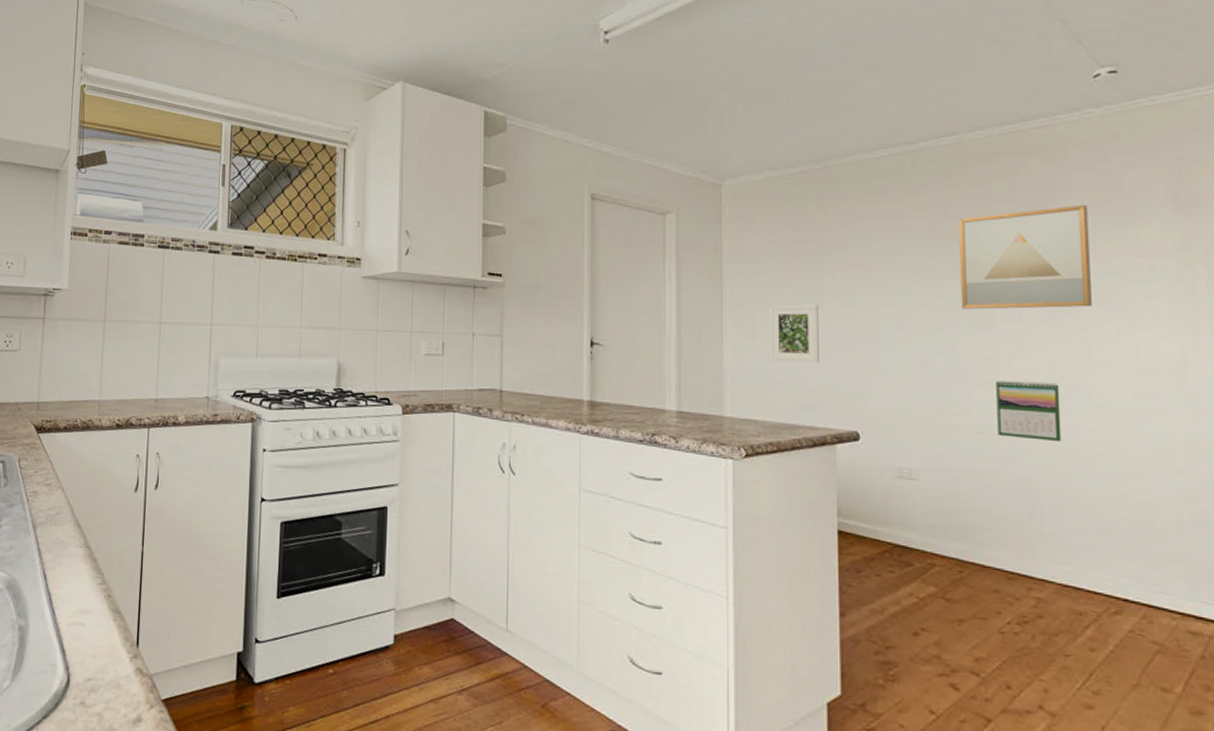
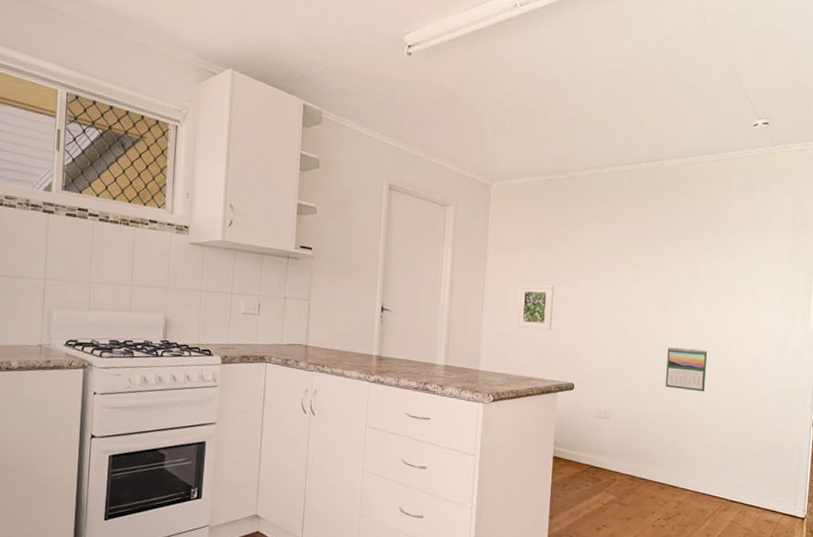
wall art: present [958,204,1092,310] -> none [651,220,739,296]

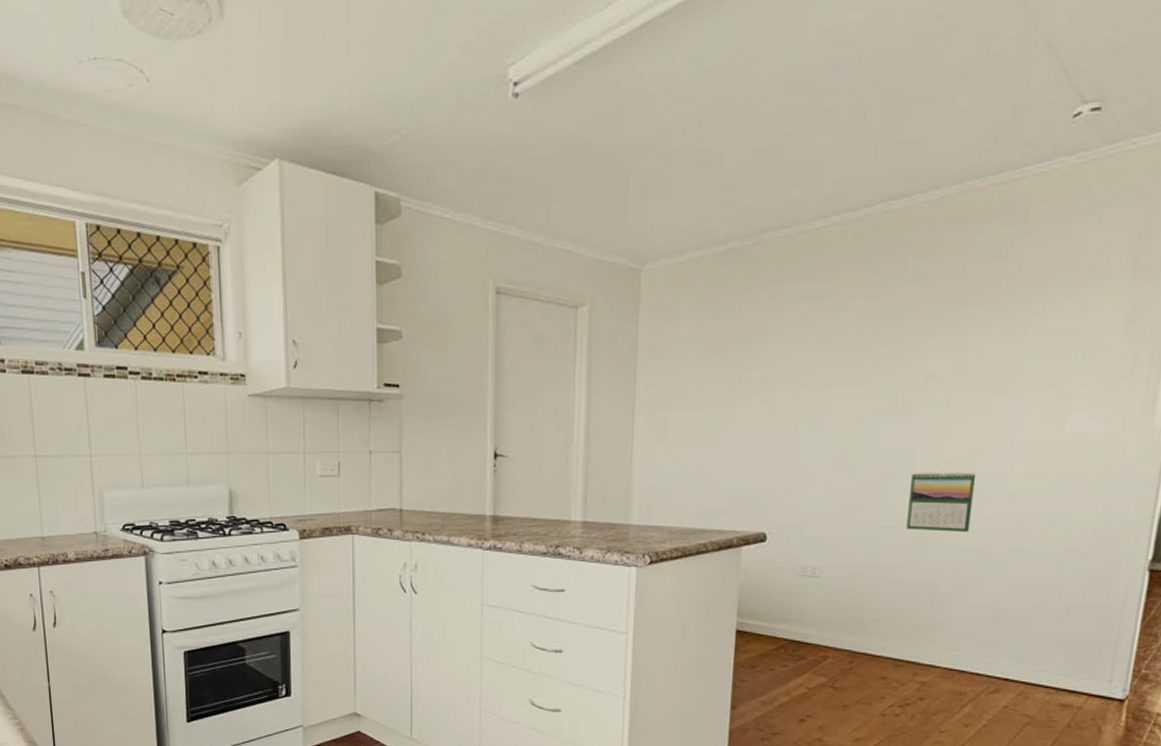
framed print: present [516,284,554,330] -> none [681,402,736,465]

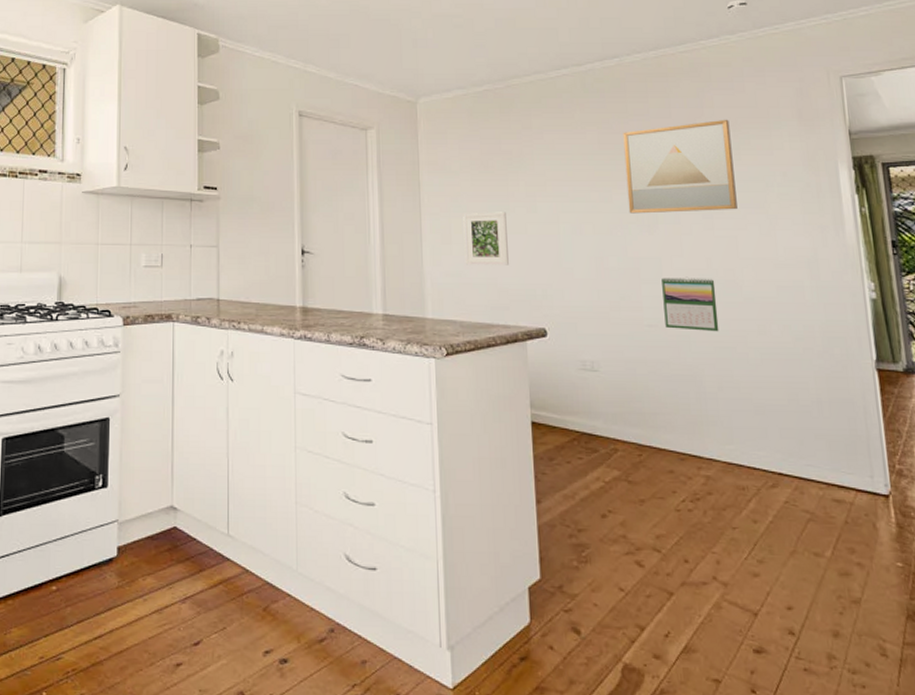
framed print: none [681,402,736,465] -> present [463,212,509,265]
wall art: none [886,273,1039,399] -> present [623,119,737,214]

